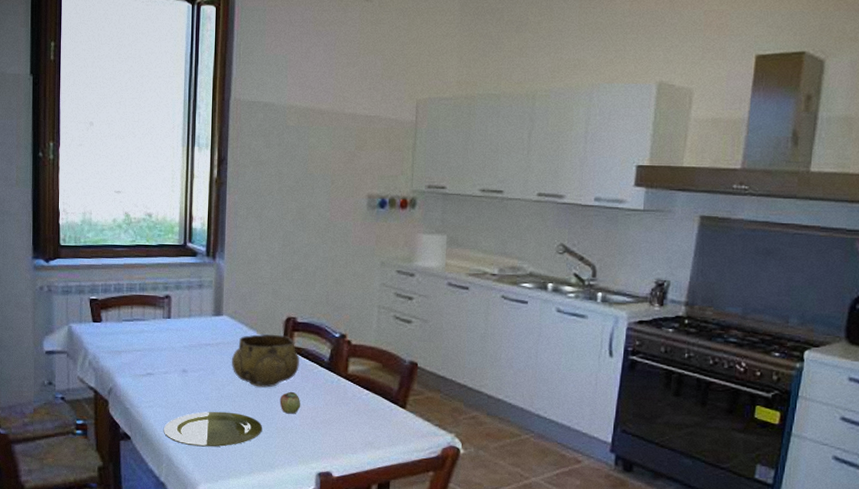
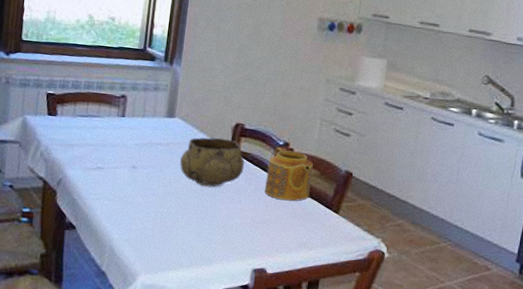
plate: present [163,411,263,447] -> none [108,206,205,241]
apple: present [280,391,301,414] -> none [223,192,243,213]
teapot: none [323,339,373,398] -> present [265,146,313,202]

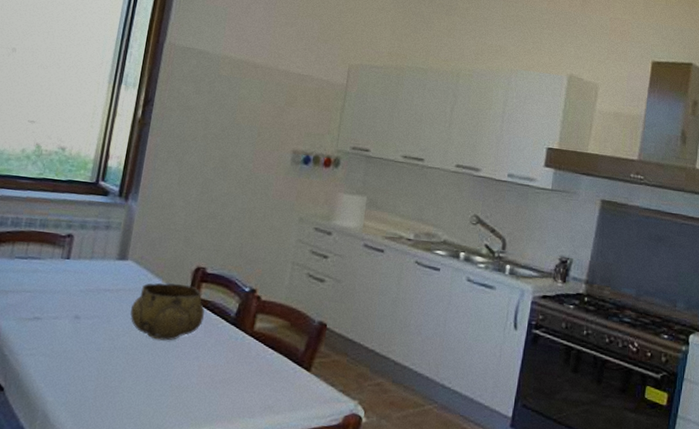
teapot: present [265,146,313,202] -> none [226,294,283,357]

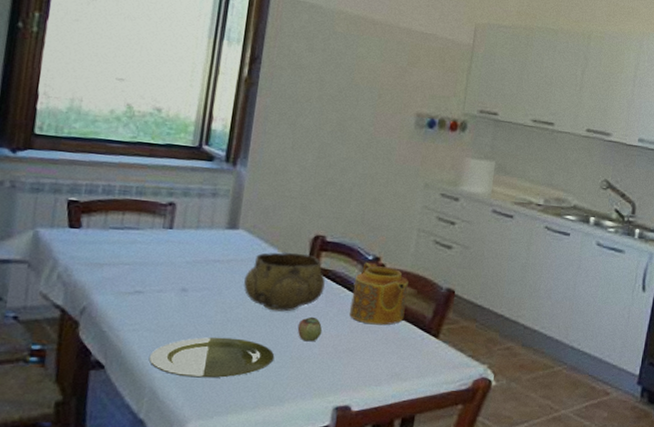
plate: none [43,363,156,404] -> present [149,337,275,378]
apple: none [178,346,201,371] -> present [297,316,323,342]
teapot: none [226,294,283,357] -> present [350,262,409,326]

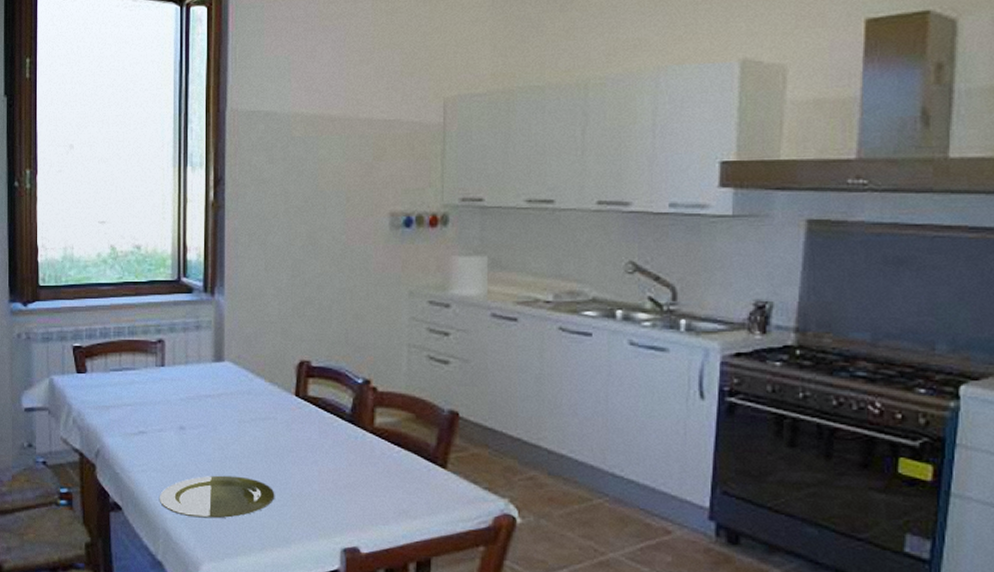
decorative bowl: present [244,252,325,312] -> none [237,381,316,446]
apple: present [297,316,323,342] -> none [294,450,320,477]
teapot: present [350,262,409,326] -> none [346,386,405,456]

